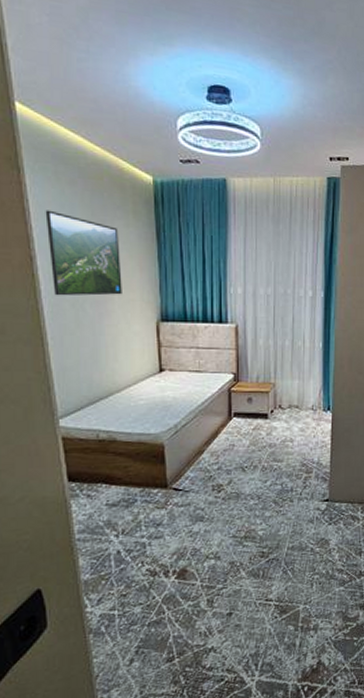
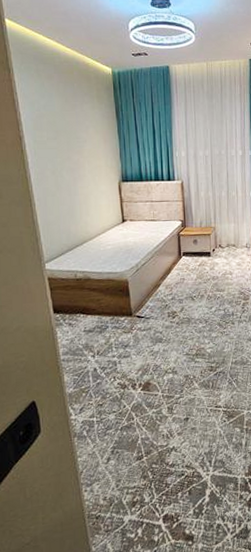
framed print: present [45,210,122,296] -> none [30,100,91,166]

